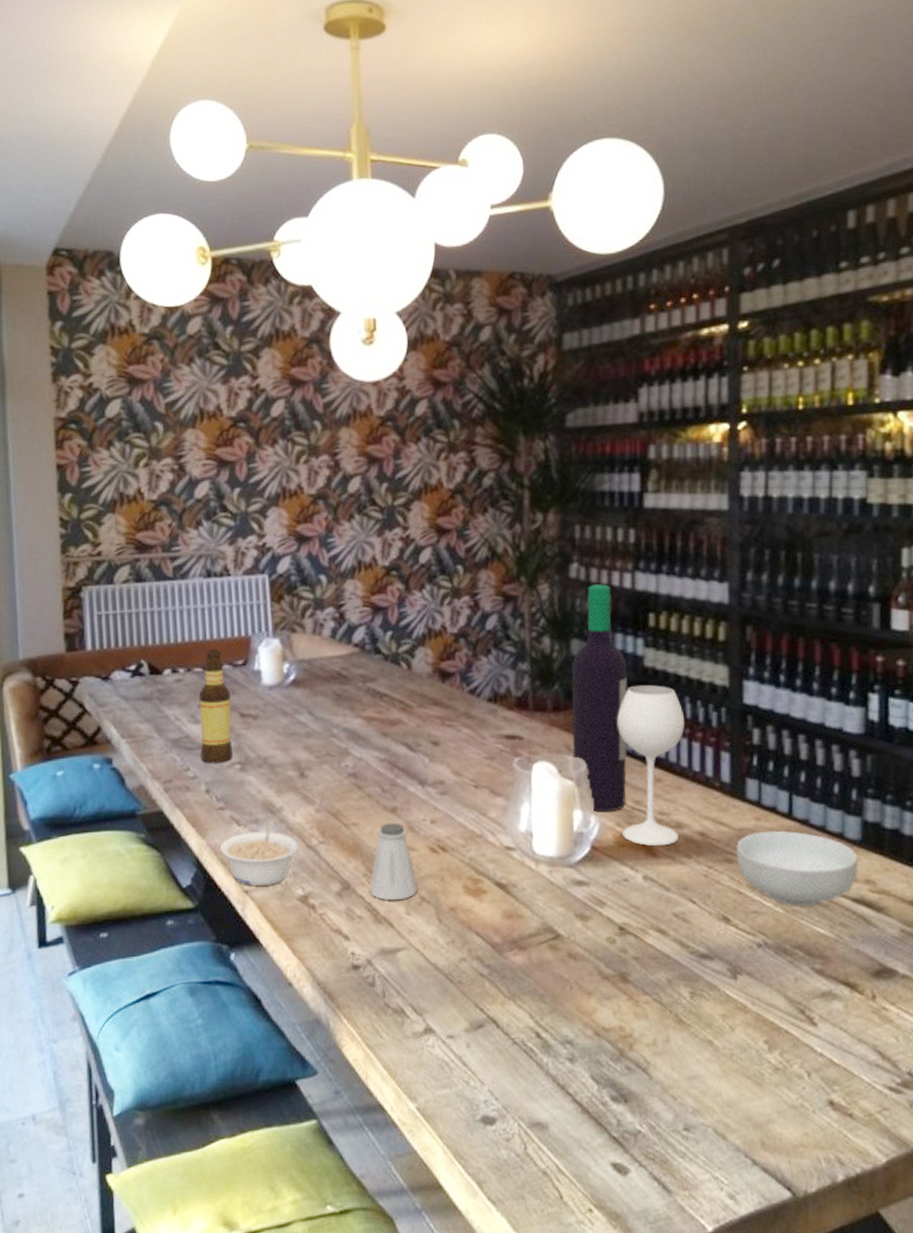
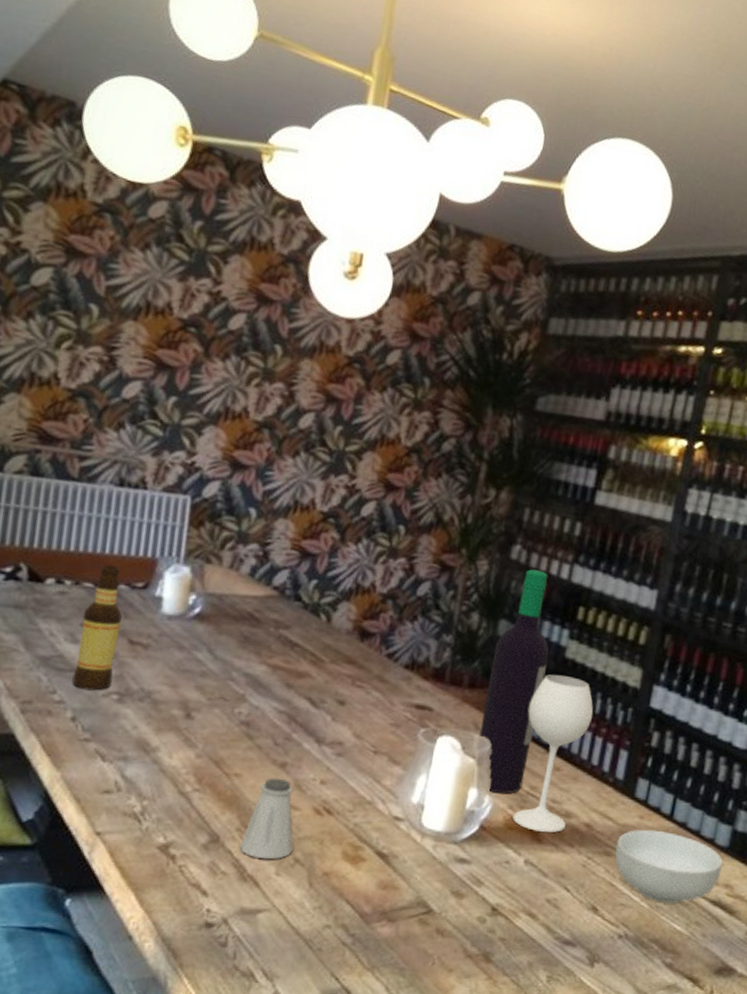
legume: present [219,820,300,886] -> none [75,759,170,829]

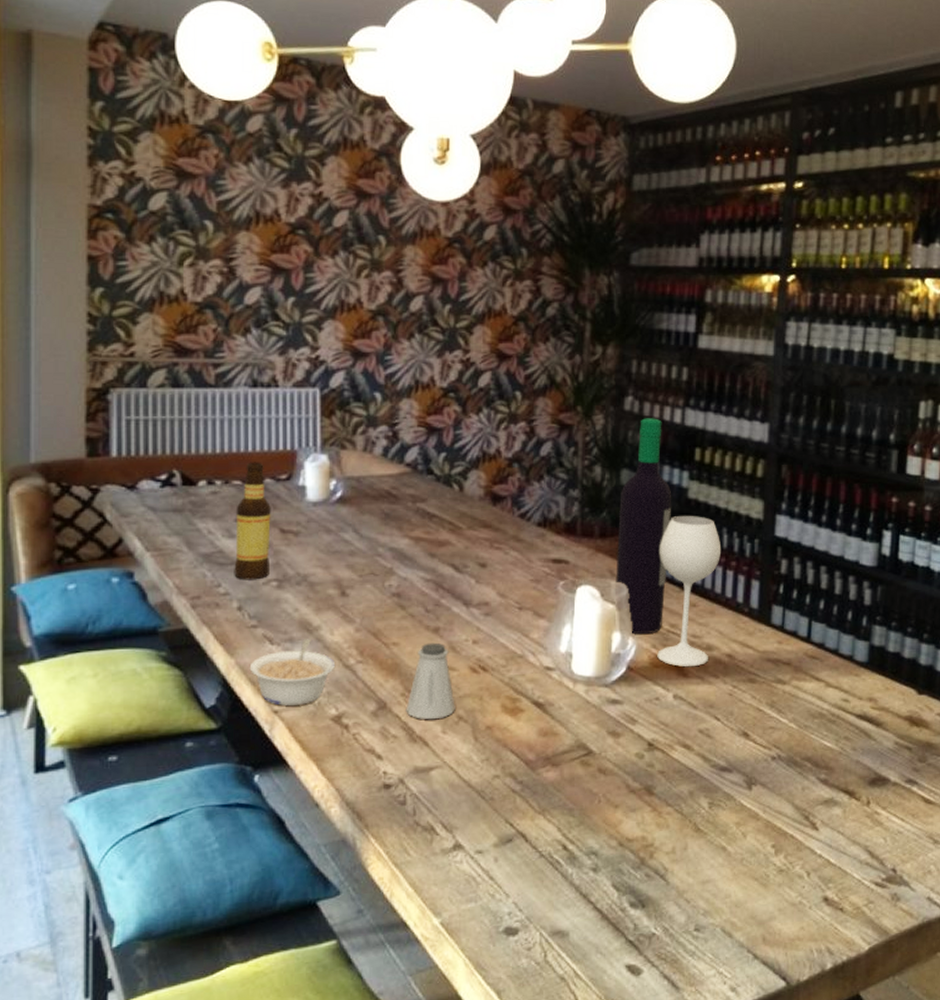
legume: none [75,759,170,829] -> present [249,639,336,706]
cereal bowl: present [615,829,723,904] -> none [758,653,864,722]

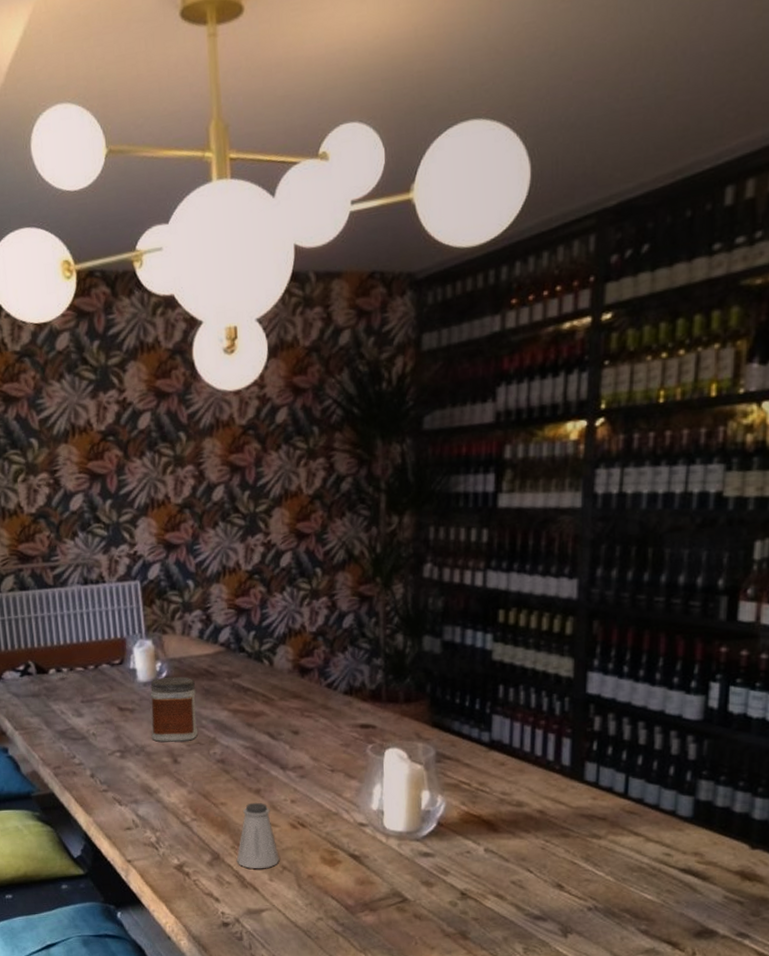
bottle: present [234,462,271,580] -> none [81,650,113,752]
legume: present [249,639,336,706] -> none [104,800,175,856]
jar: none [317,497,375,572] -> present [150,676,198,742]
wine bottle: present [616,418,722,667] -> none [422,583,530,822]

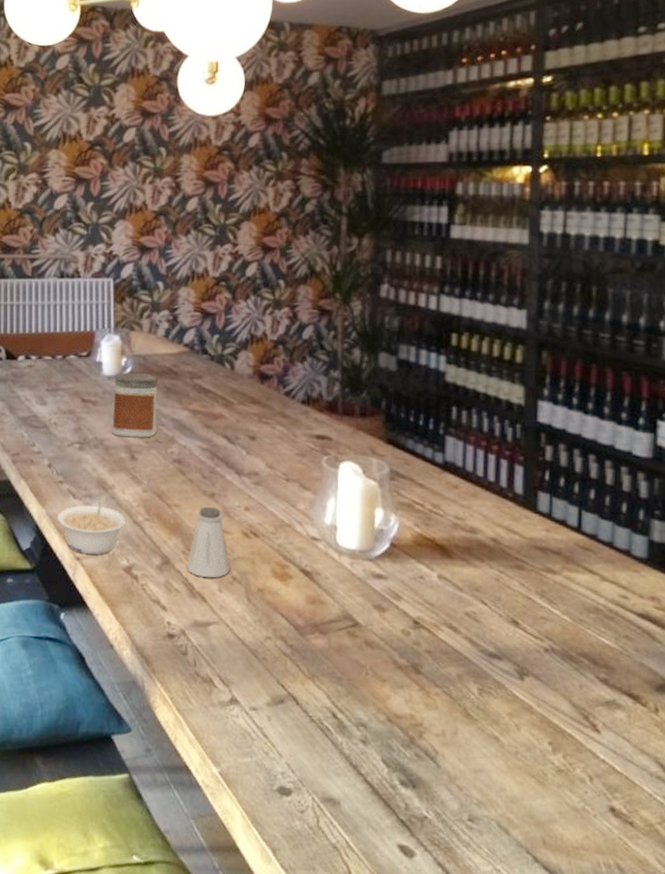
legume: none [104,800,175,856] -> present [57,496,127,554]

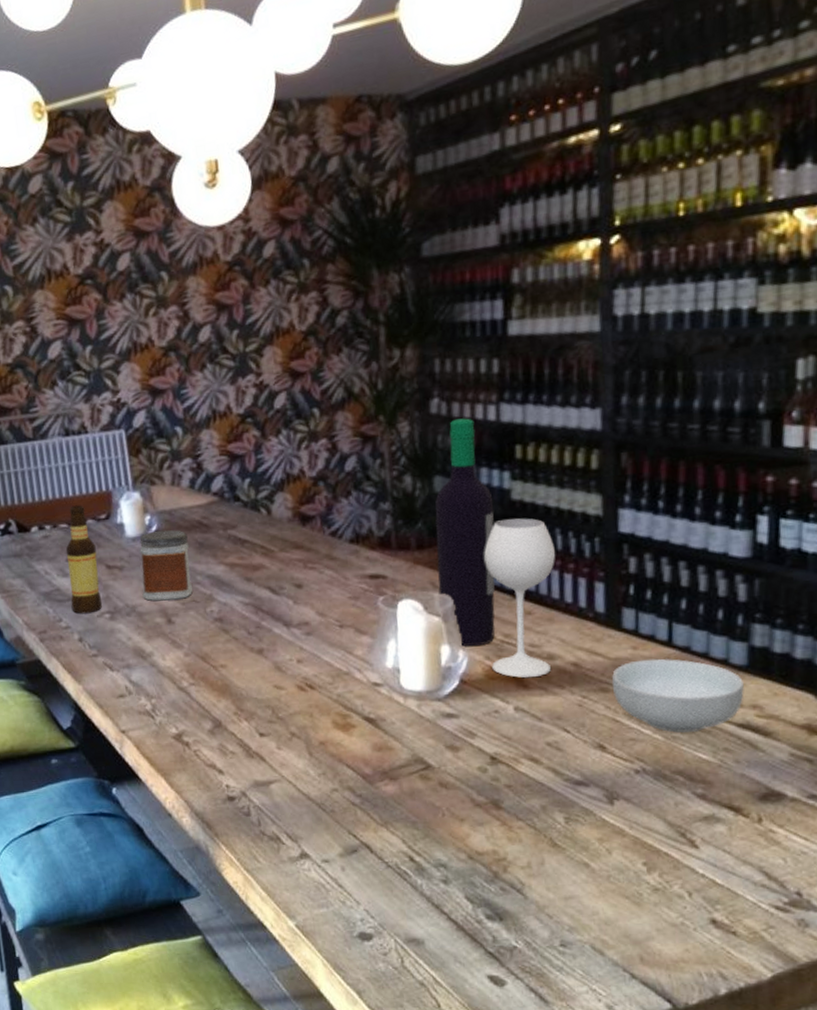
bottle: none [45,341,74,442] -> present [66,505,102,614]
legume: present [57,496,127,554] -> none [95,665,171,726]
saltshaker: present [186,506,230,578] -> none [240,663,287,737]
wine bottle: none [376,304,482,548] -> present [435,418,556,678]
cereal bowl: none [526,542,644,617] -> present [611,658,744,733]

